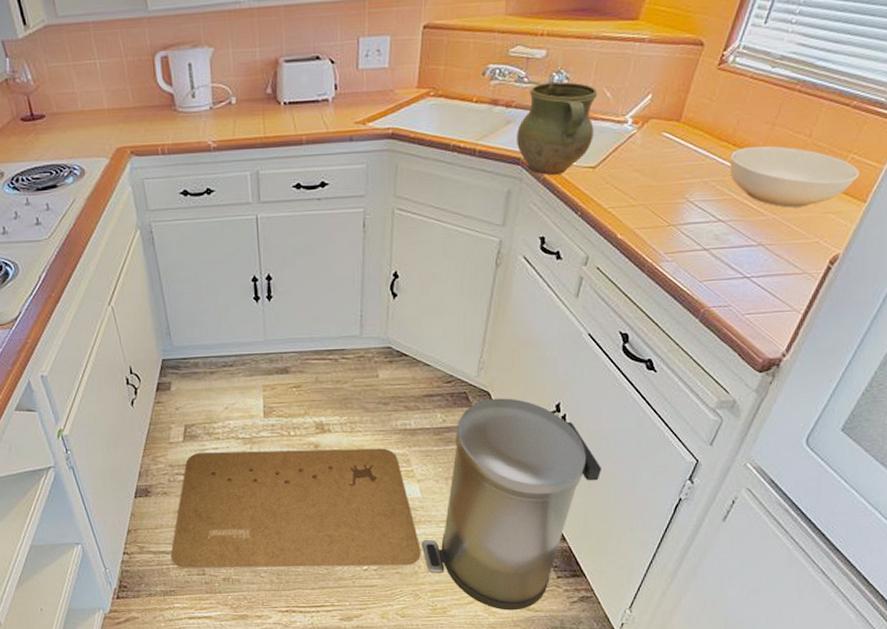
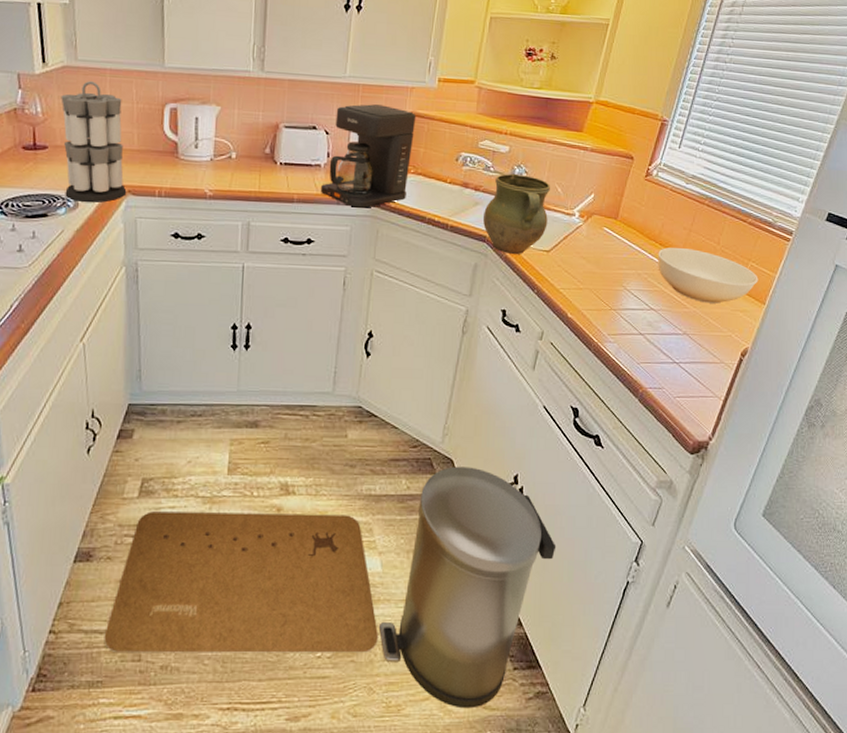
spice rack: none [48,38,130,168] -> present [61,81,127,202]
coffee maker: none [330,20,434,144] -> present [320,104,416,209]

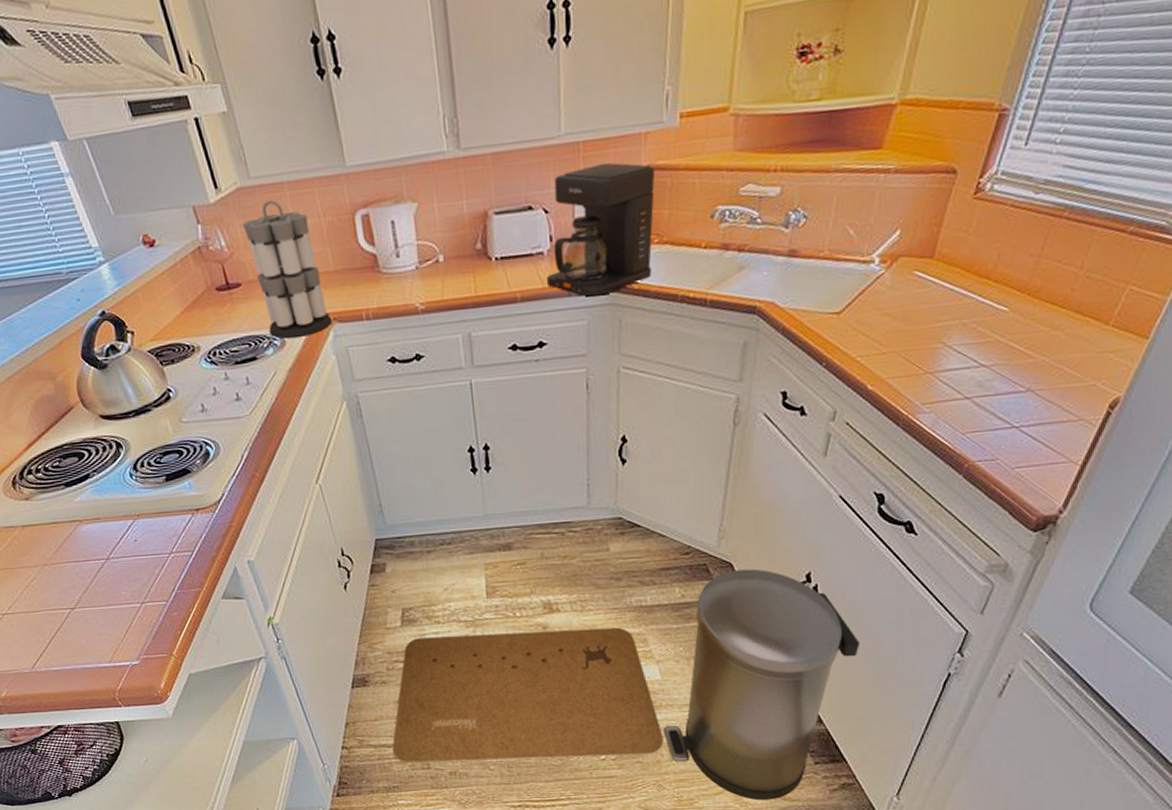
ceramic jug: present [483,173,551,254] -> none [752,220,840,324]
bowl: present [658,247,759,304] -> none [991,280,1141,348]

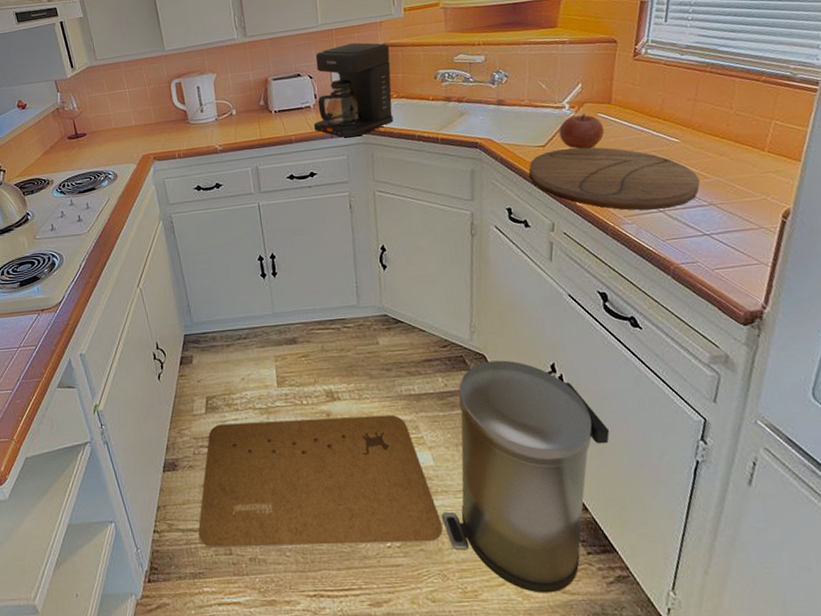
spice rack: present [242,200,332,339] -> none [89,74,153,173]
cutting board: none [815,315,1023,397] -> present [529,147,701,211]
fruit: none [861,269,918,318] -> present [558,112,605,149]

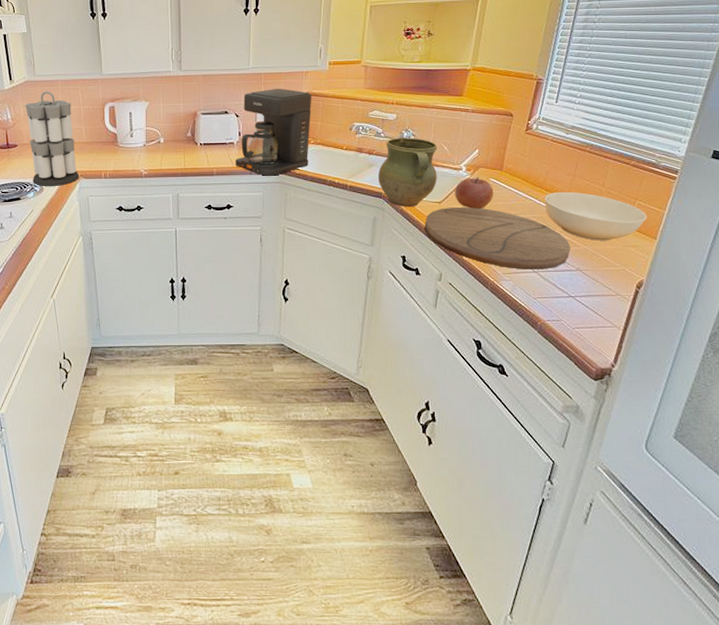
spice rack: none [89,74,153,173] -> present [25,91,80,186]
doormat: present [198,414,444,548] -> none [84,435,314,559]
pedal bin: present [441,360,610,594] -> none [313,395,471,612]
ceramic jug: none [471,78,538,155] -> present [378,137,438,207]
bowl: none [663,118,788,170] -> present [544,191,648,241]

